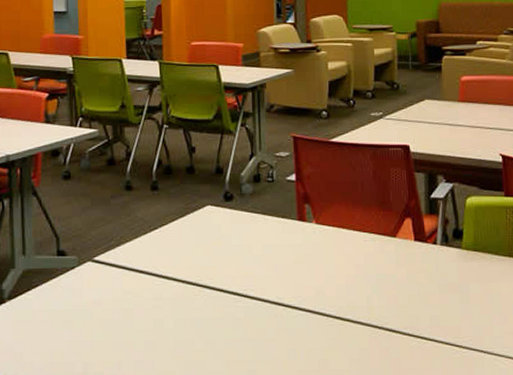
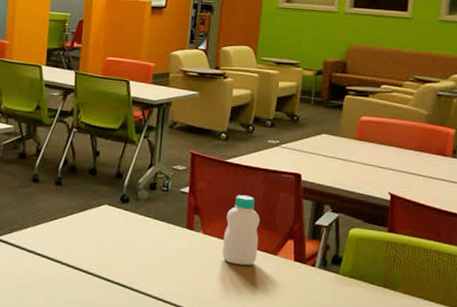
bottle: none [338,176,376,253] -> present [222,195,261,266]

